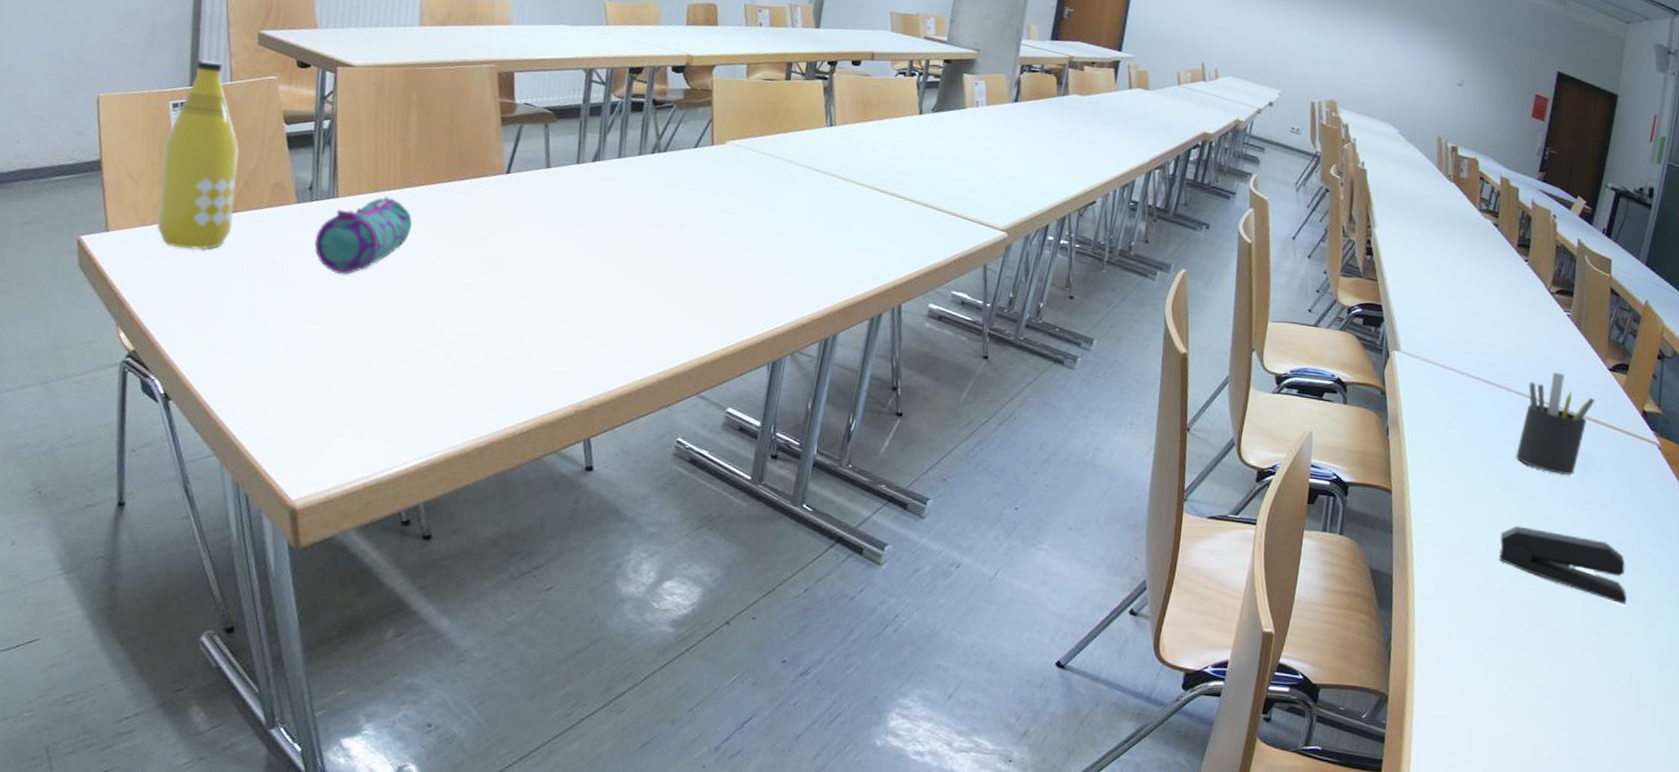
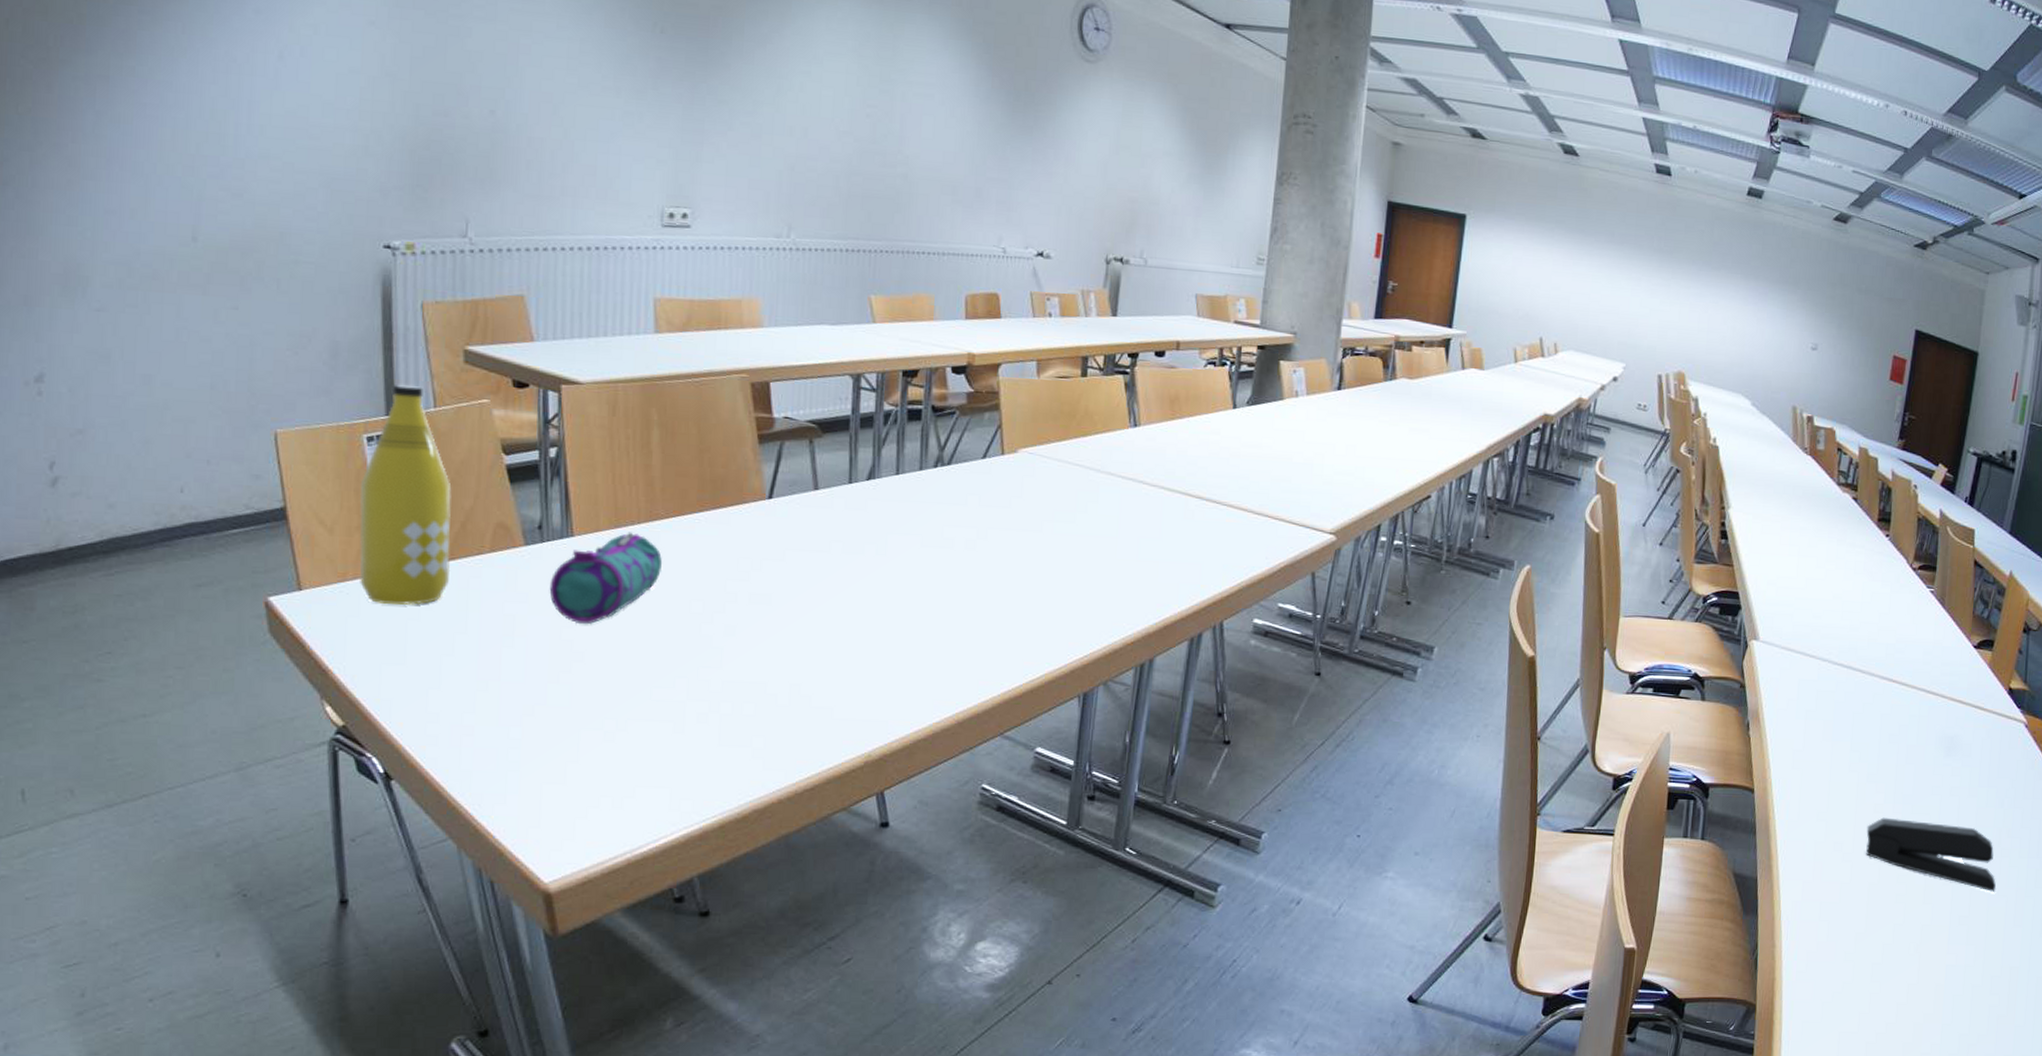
pen holder: present [1516,372,1595,476] -> none [1881,653,1961,762]

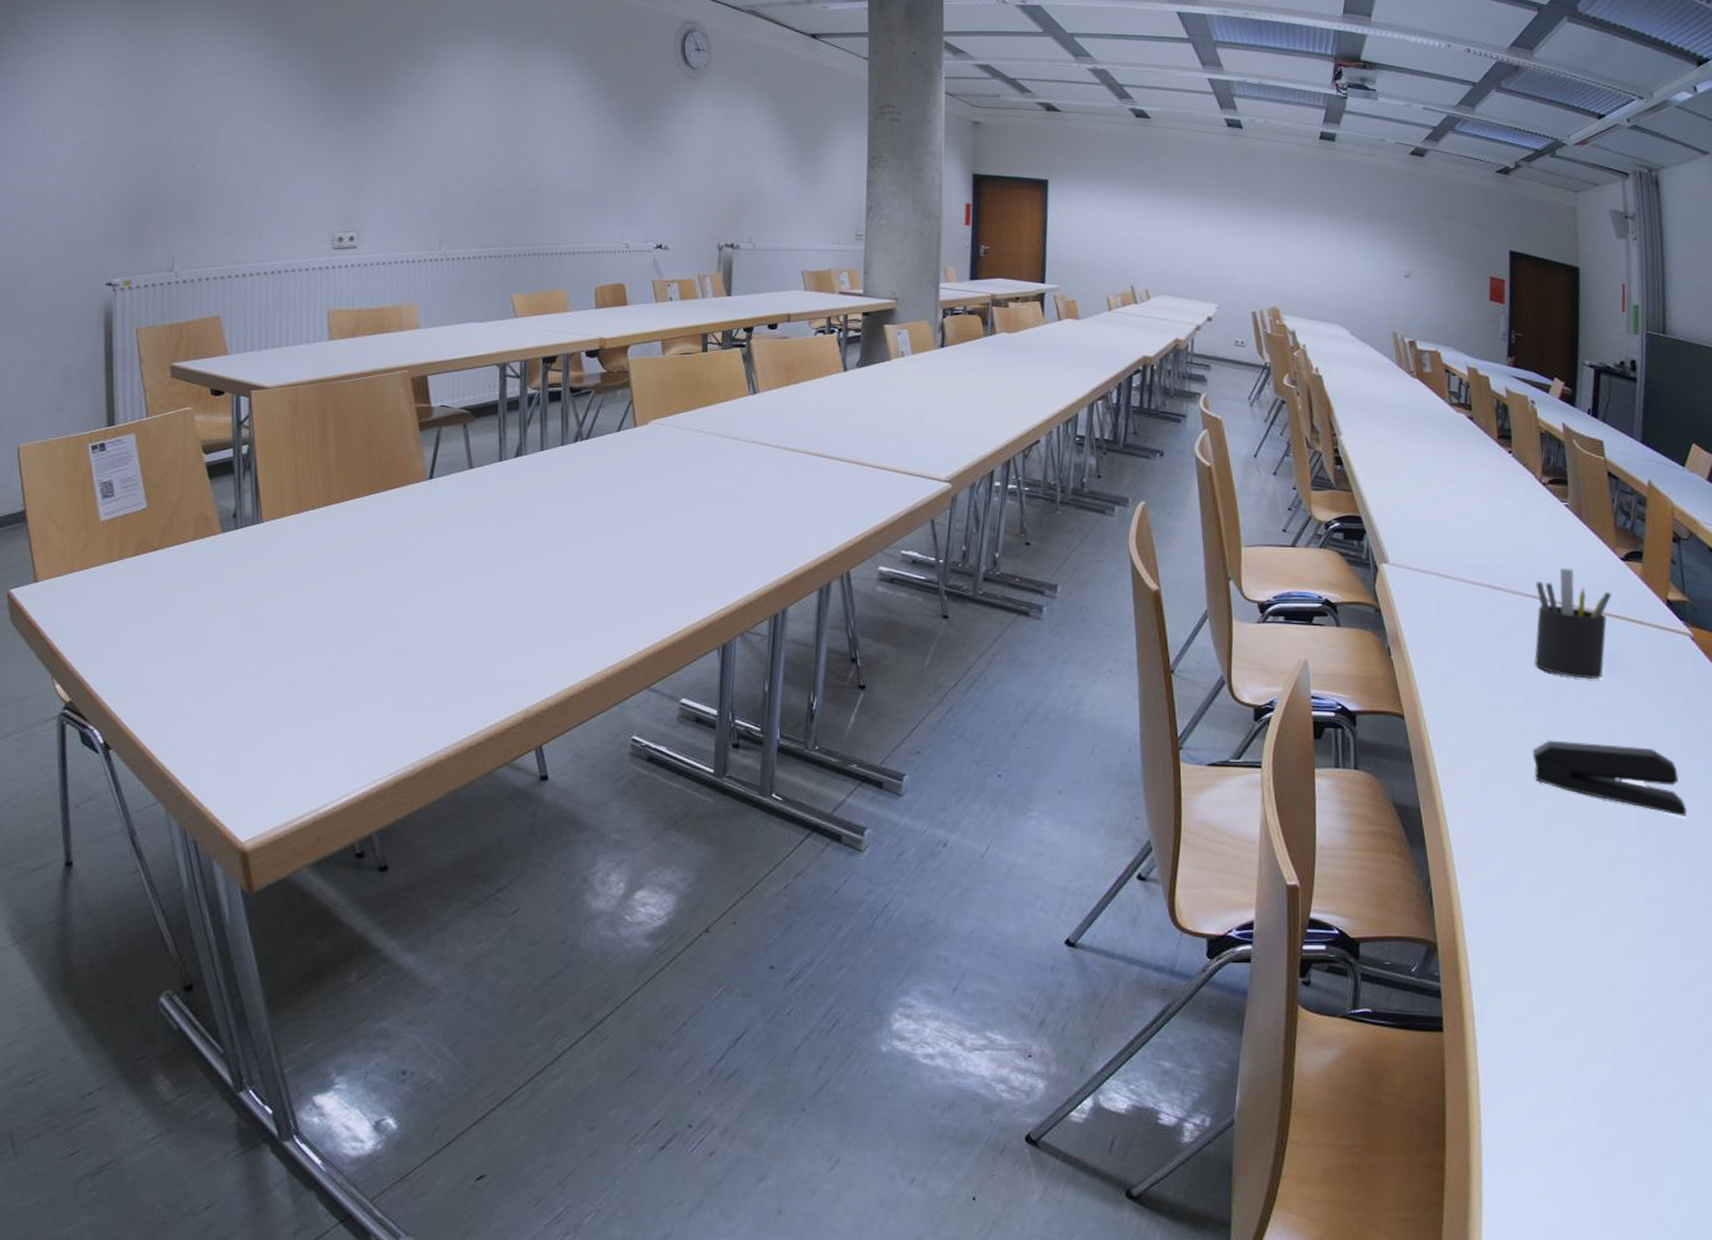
bottle: present [359,385,451,605] -> none [84,400,161,591]
pencil case: present [549,532,662,625] -> none [243,516,338,601]
pen holder: none [1881,653,1961,762] -> present [1534,568,1612,680]

